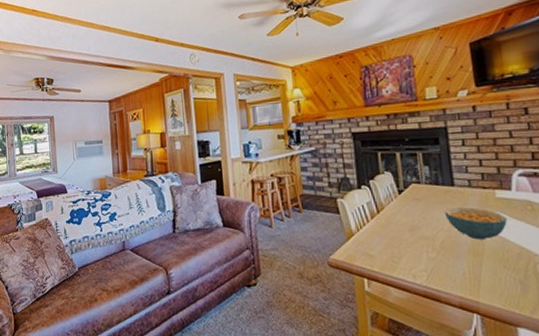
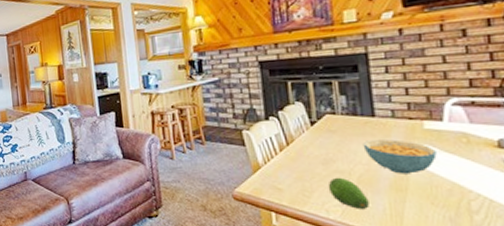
fruit: none [414,243,451,275] -> present [327,177,370,211]

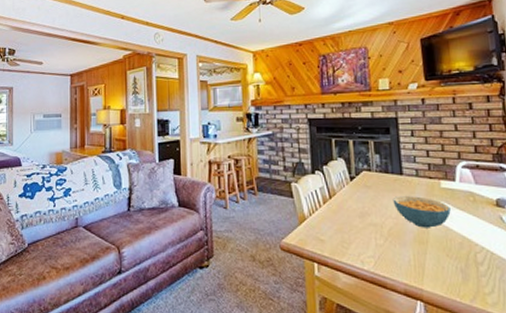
fruit: present [327,177,370,211] -> none [363,229,397,262]

